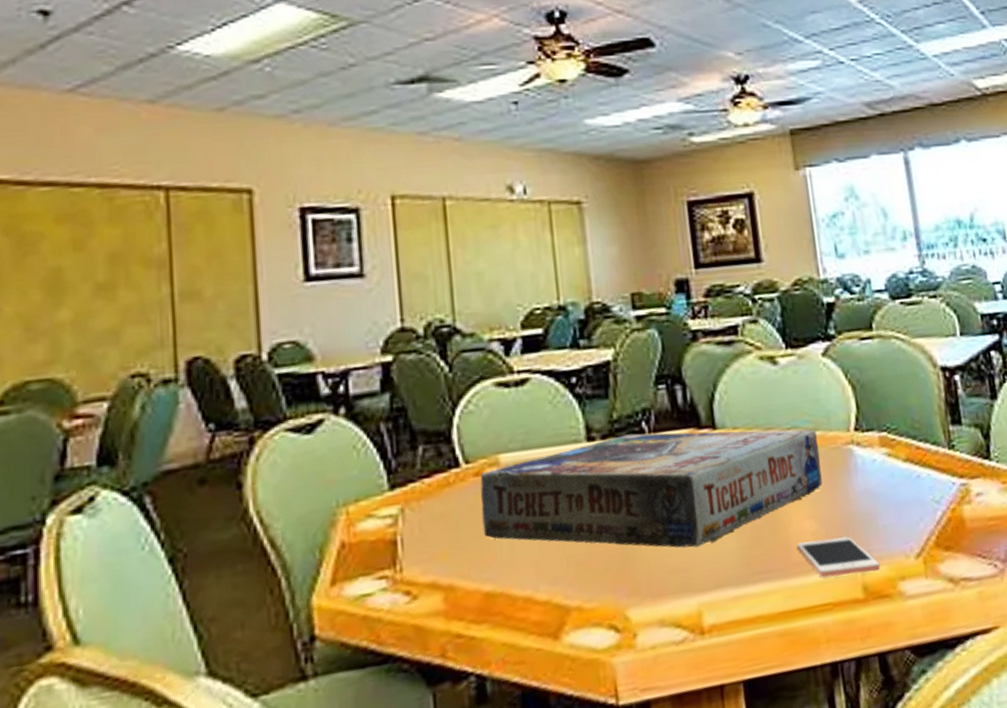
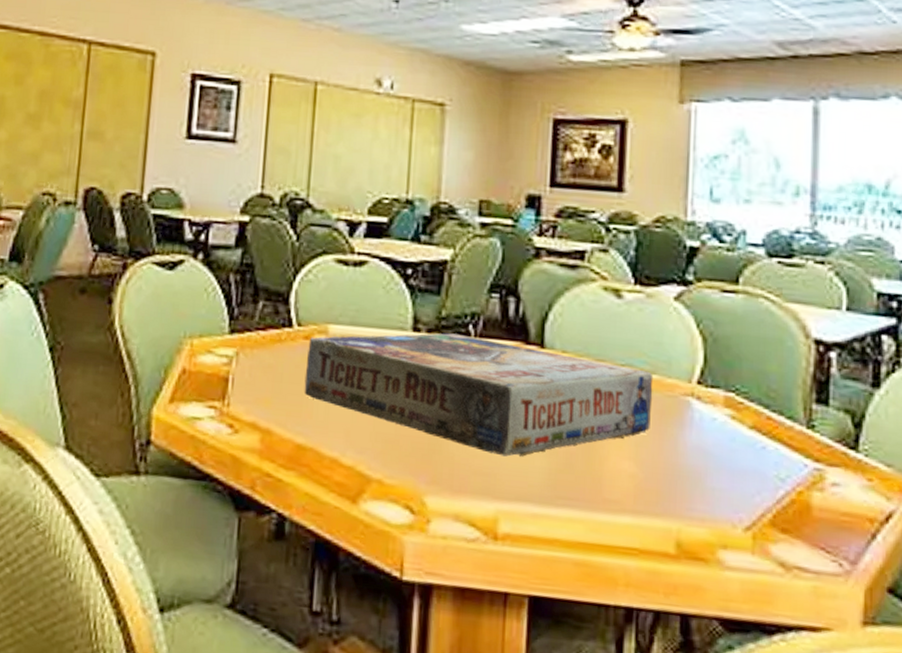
cell phone: present [797,536,880,578] -> none [611,480,700,532]

